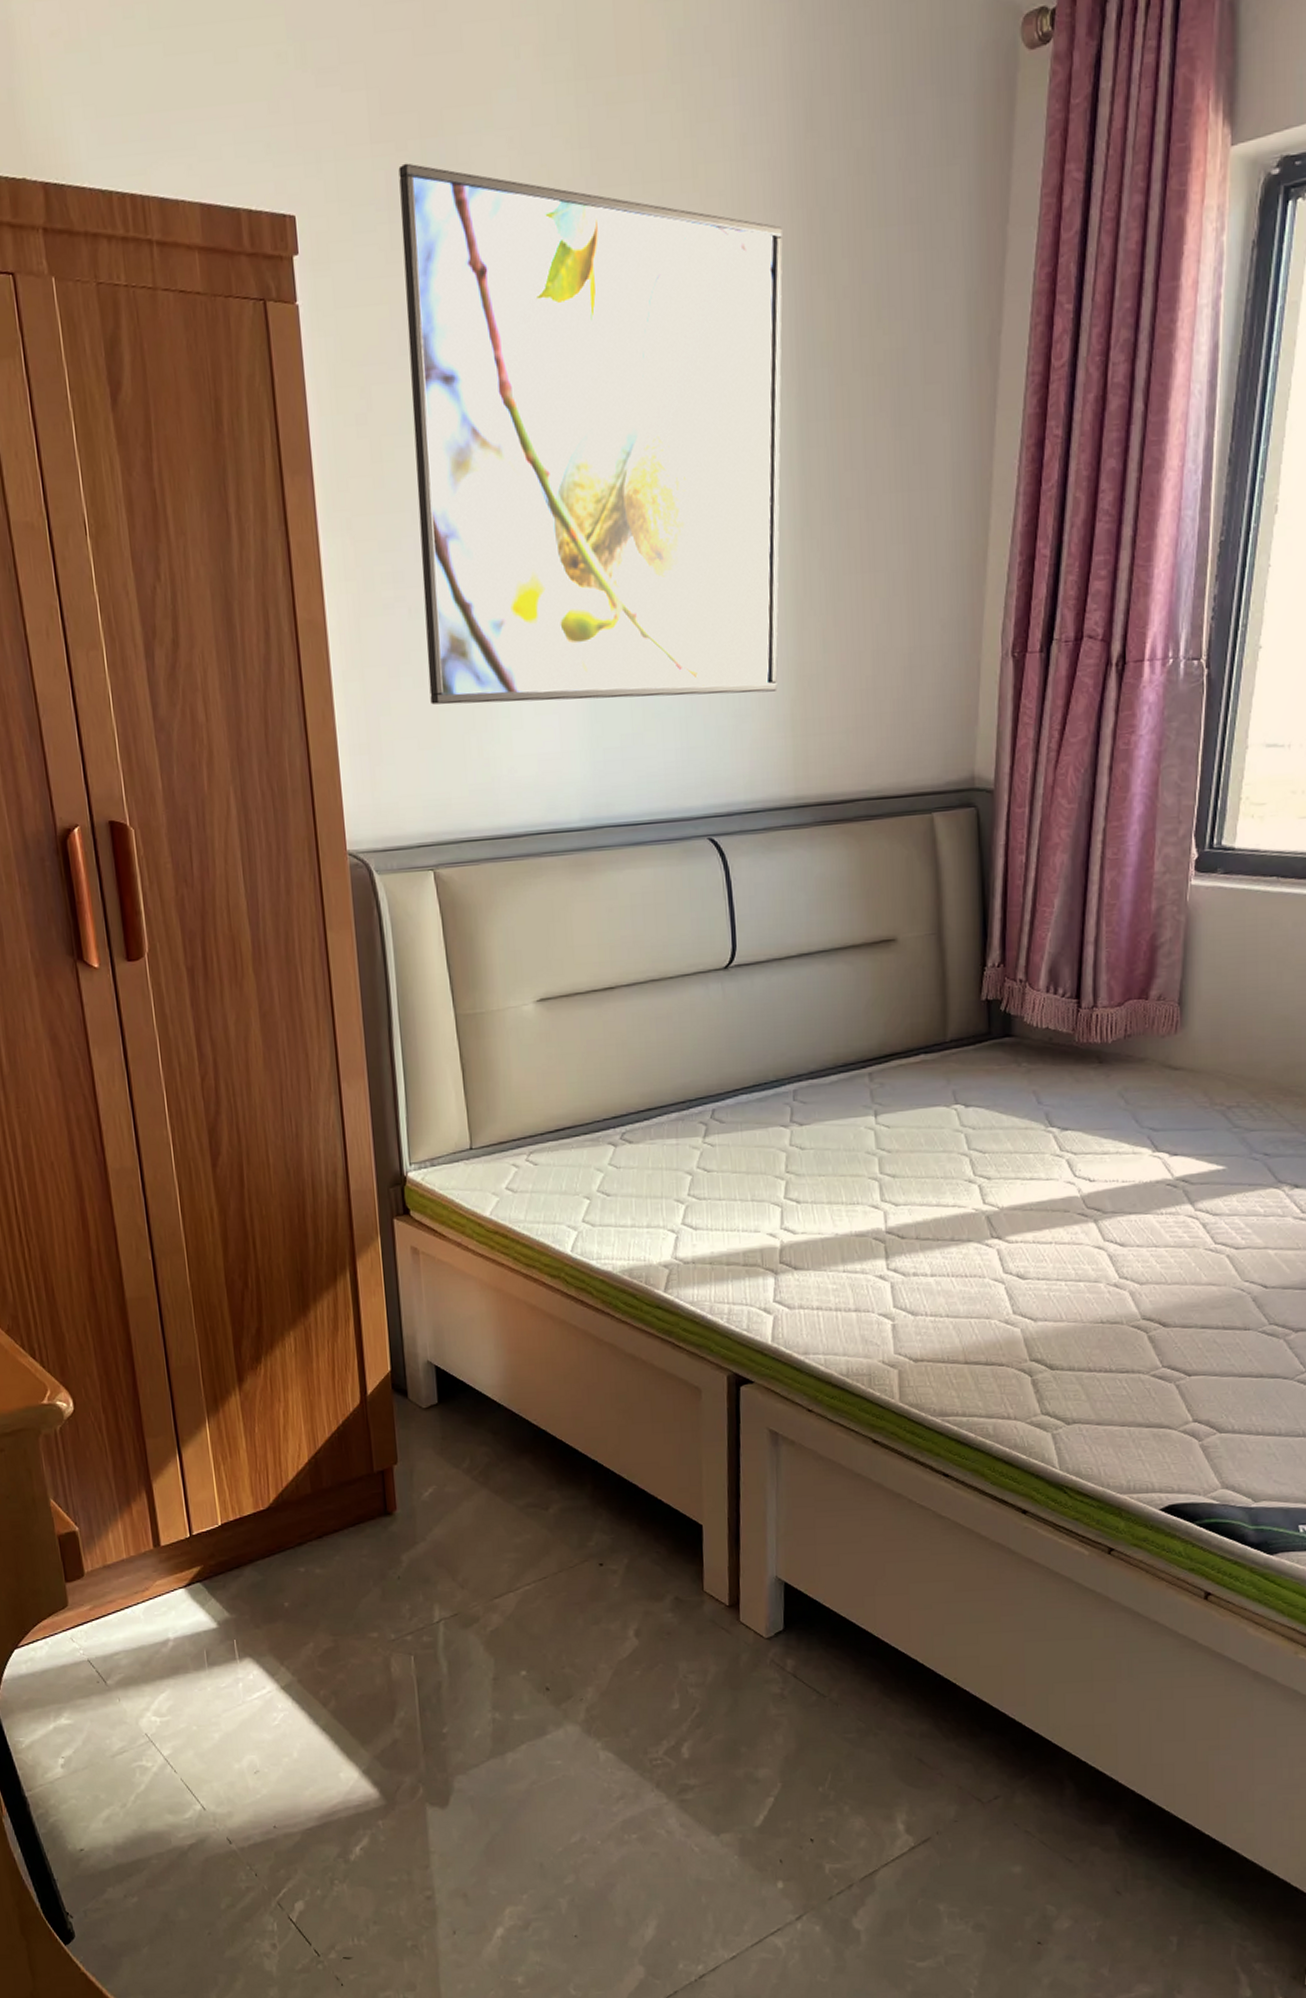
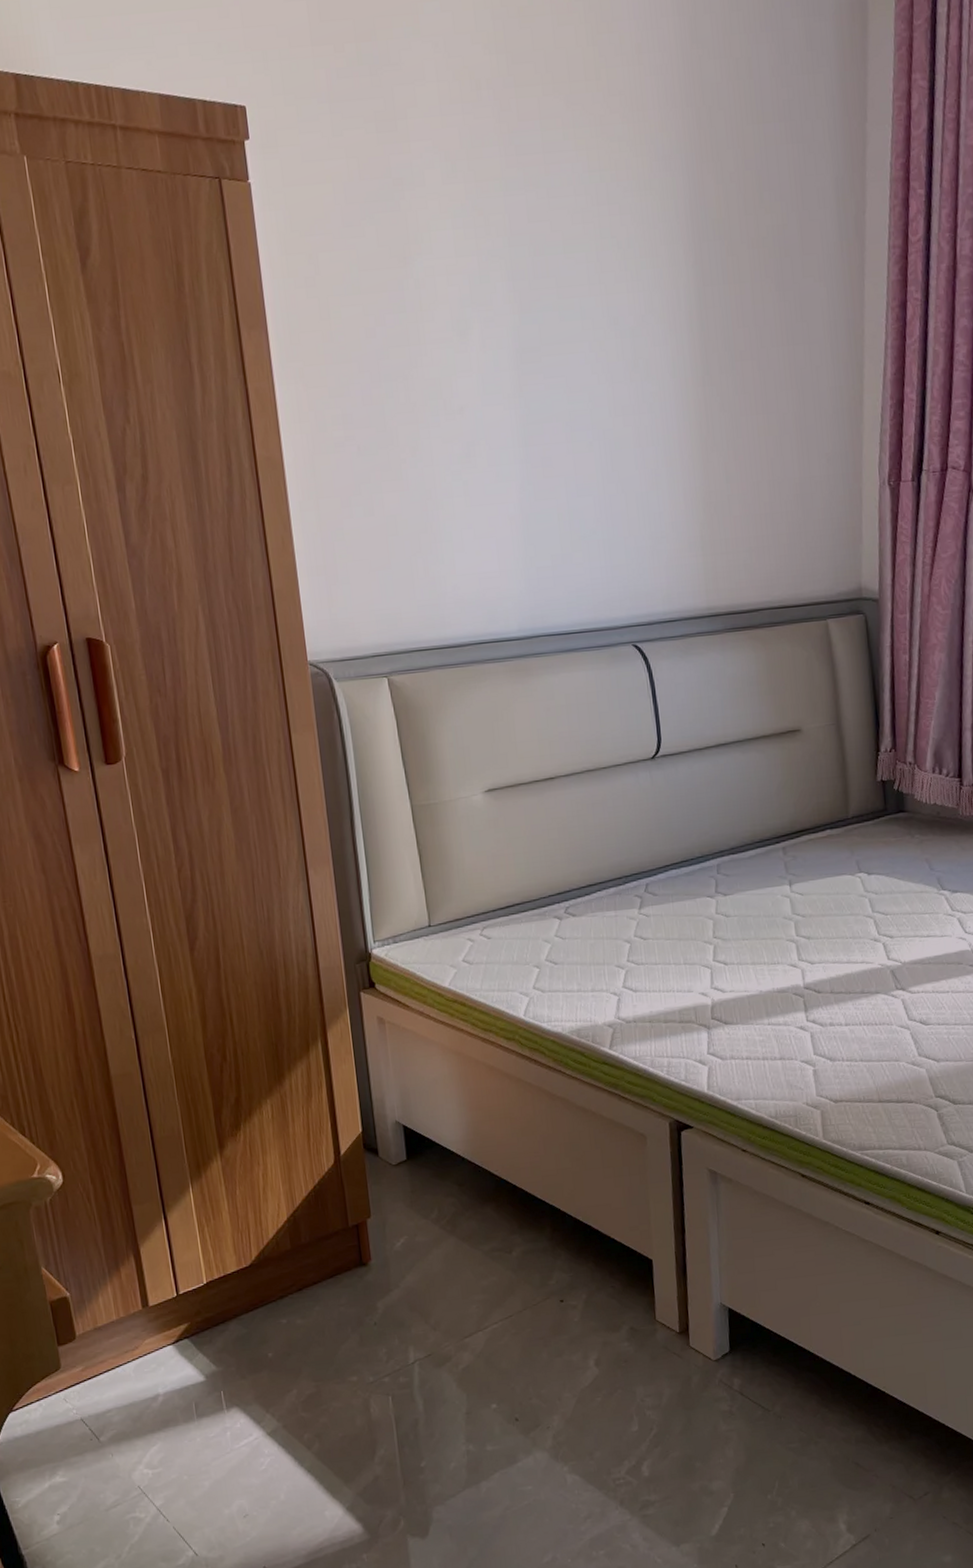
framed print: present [398,163,783,705] -> none [337,63,688,531]

